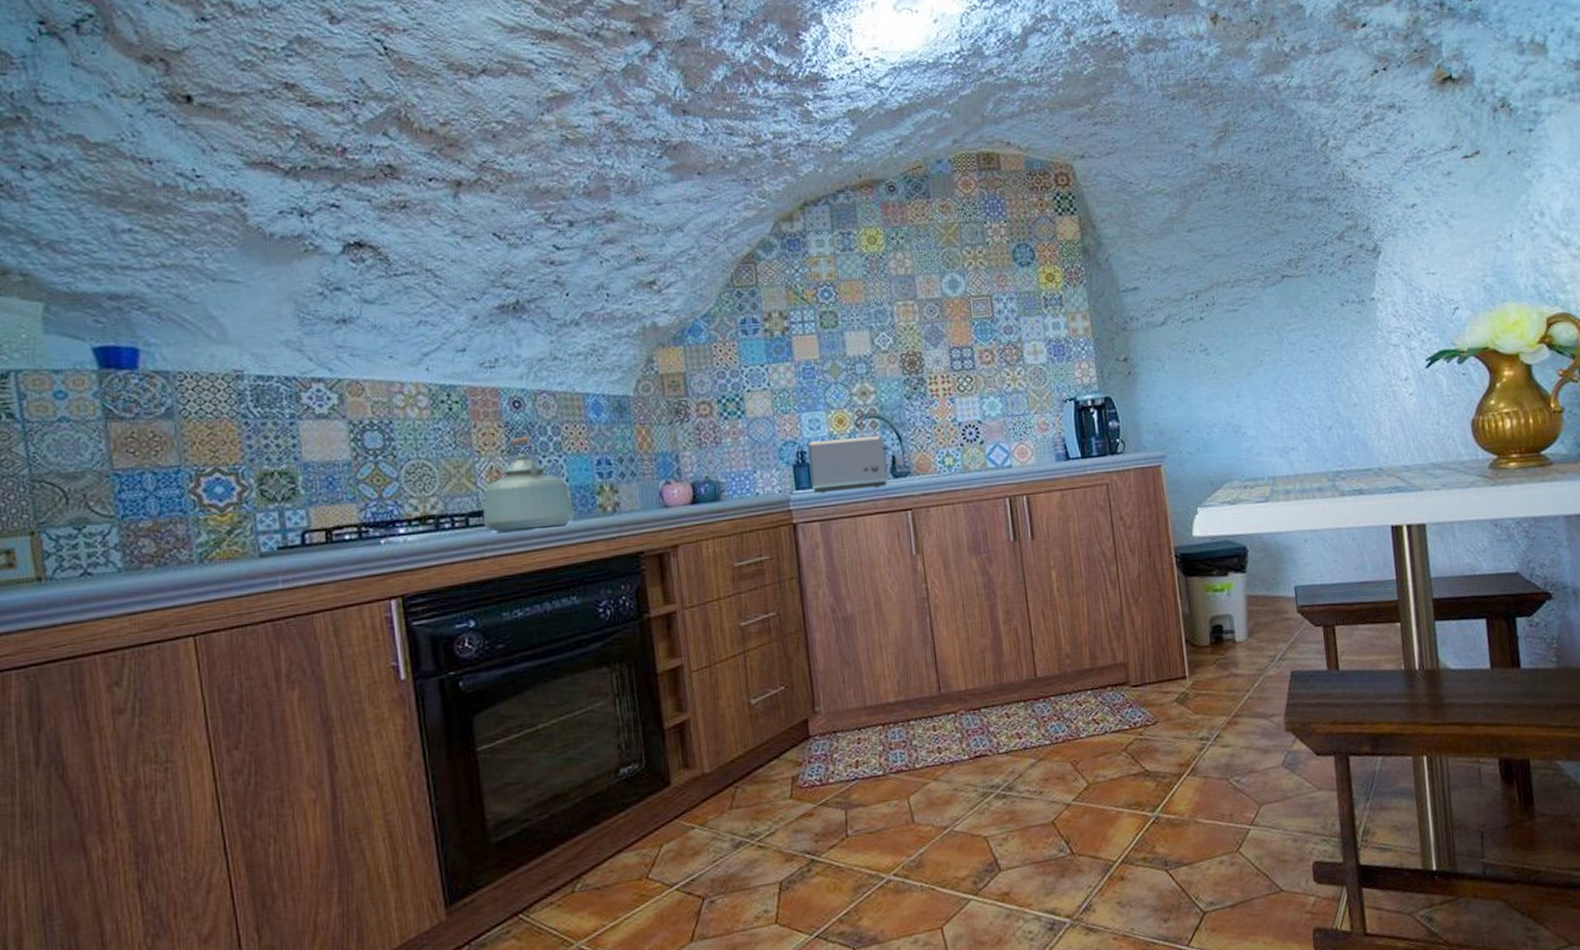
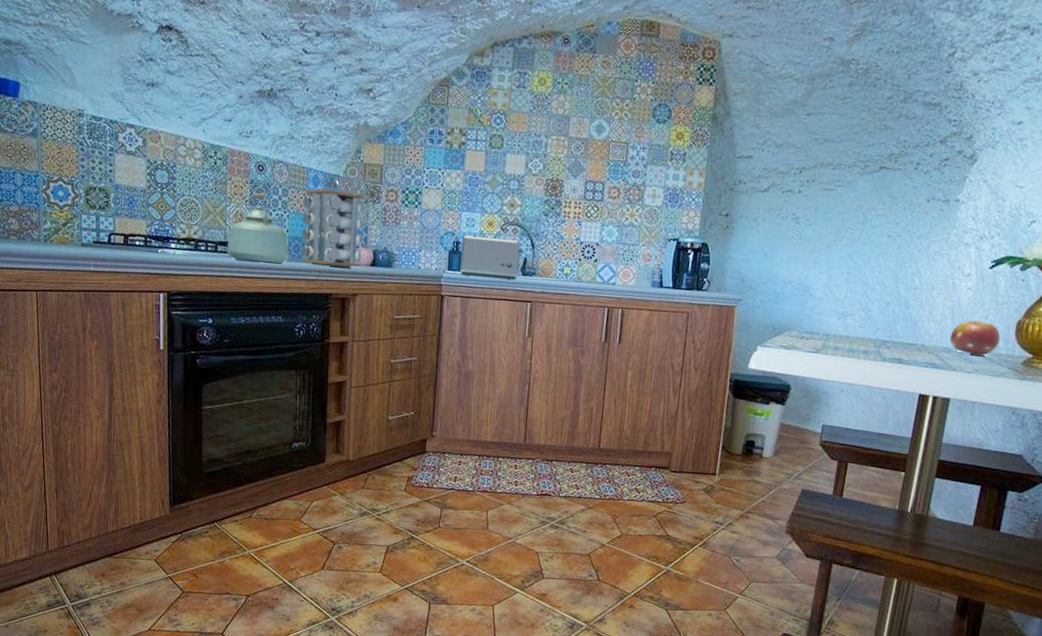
spice rack: none [583,401,678,519] -> present [300,179,365,268]
fruit: none [1405,428,1460,468] -> present [949,320,1001,356]

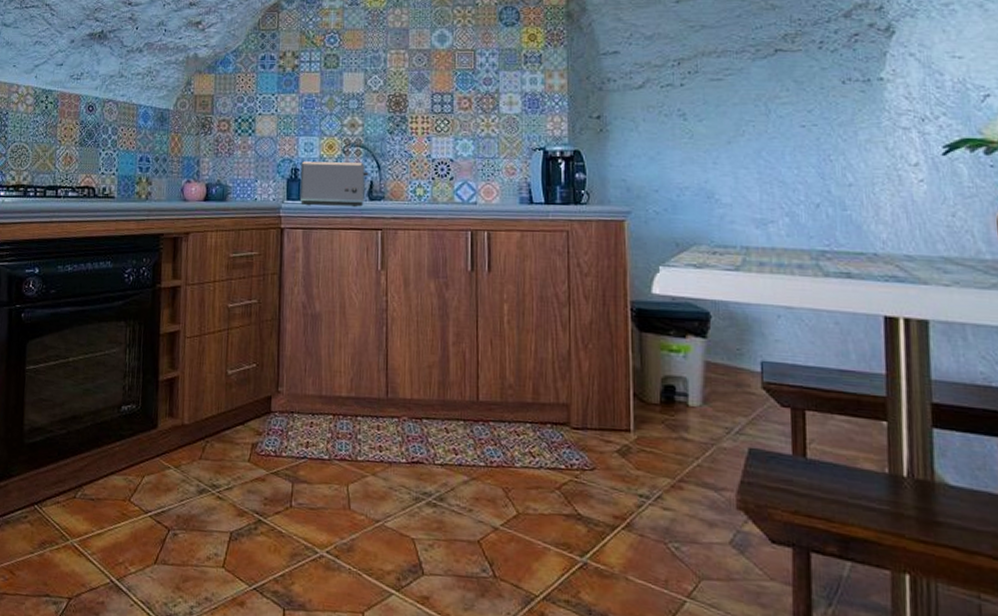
kettle: present [226,192,290,264] -> none [55,133,119,205]
spice rack: present [300,179,365,268] -> none [130,113,196,206]
fruit: present [949,320,1001,356] -> none [909,219,980,263]

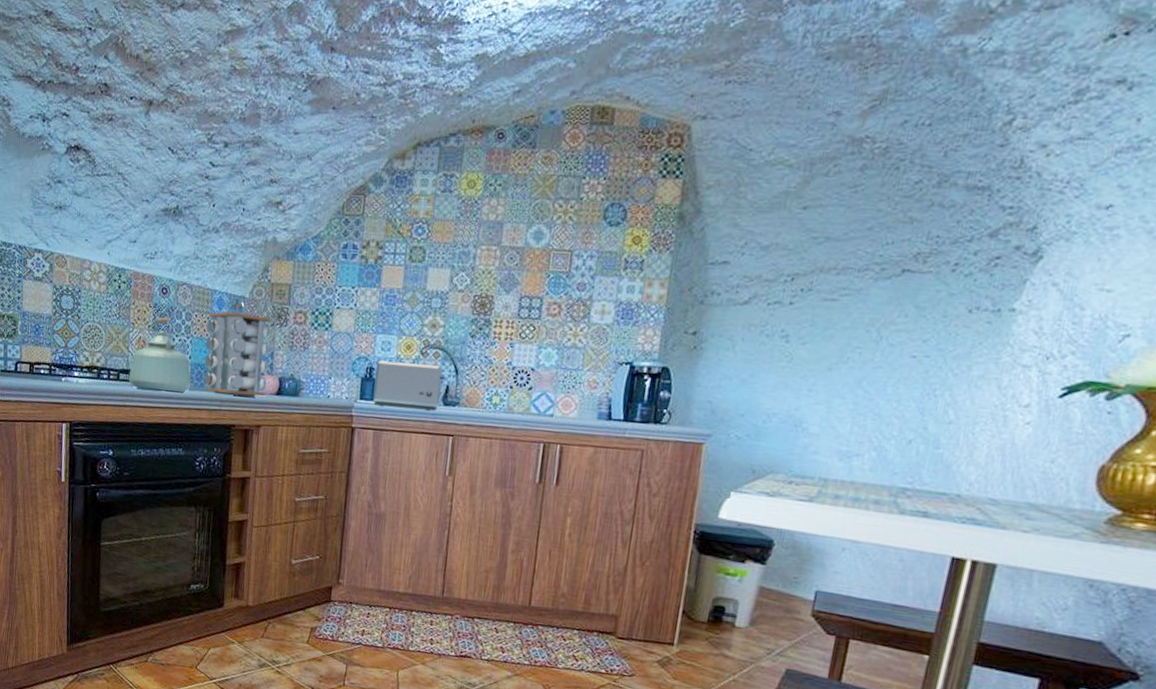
kettle: none [55,133,119,205] -> present [128,317,192,393]
spice rack: none [130,113,196,206] -> present [203,301,271,398]

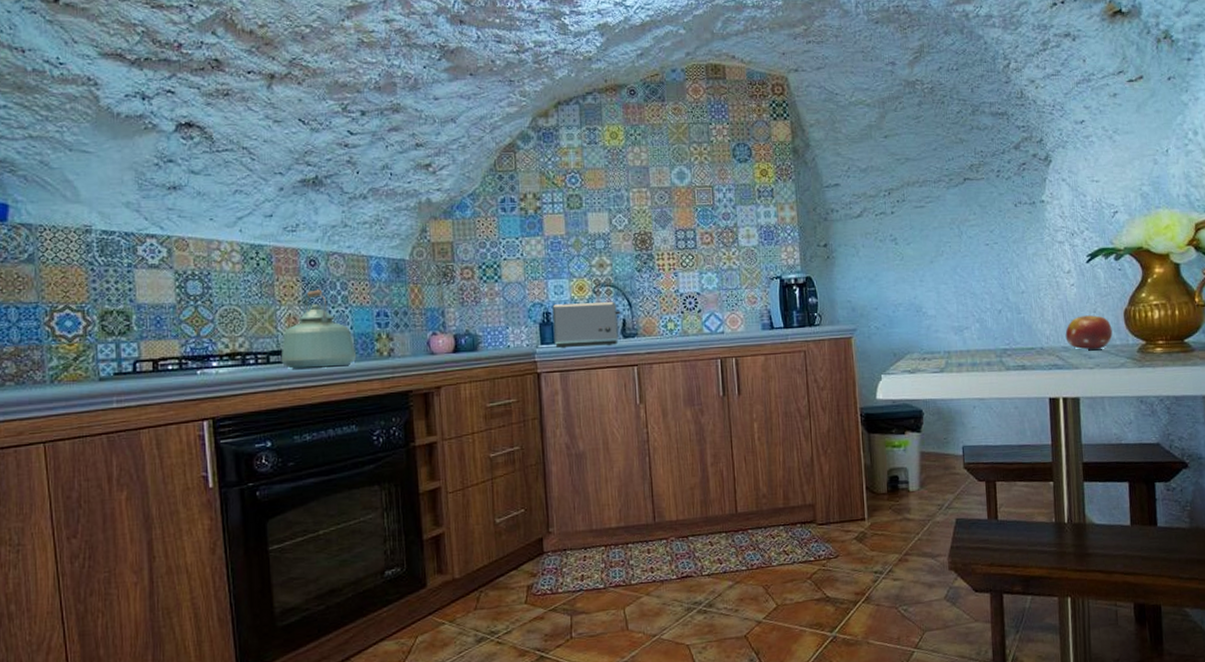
spice rack: present [203,301,271,398] -> none [366,264,442,362]
fruit: none [997,464,1074,511] -> present [1065,315,1113,350]

